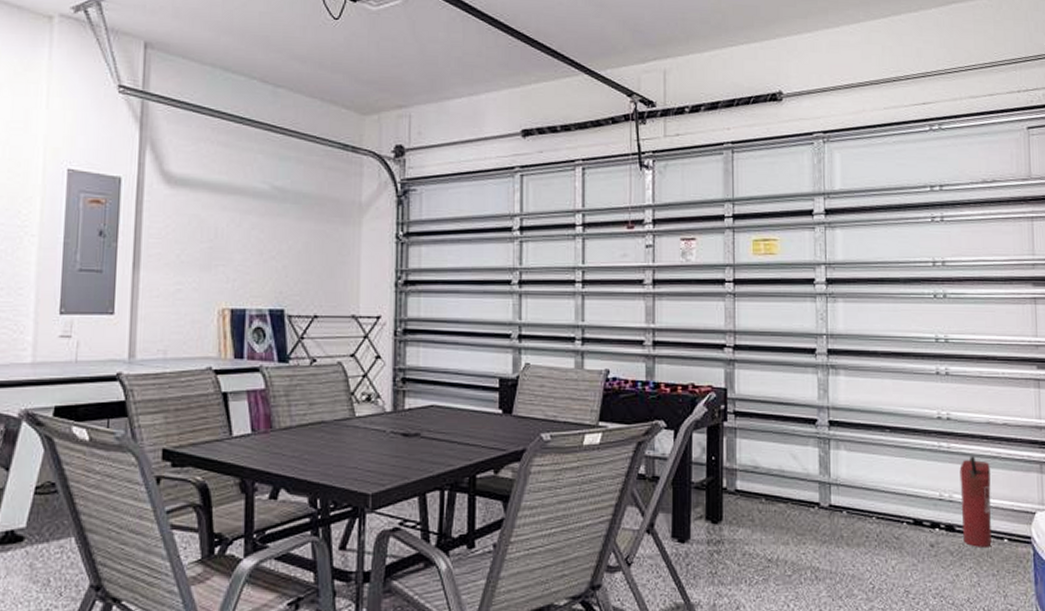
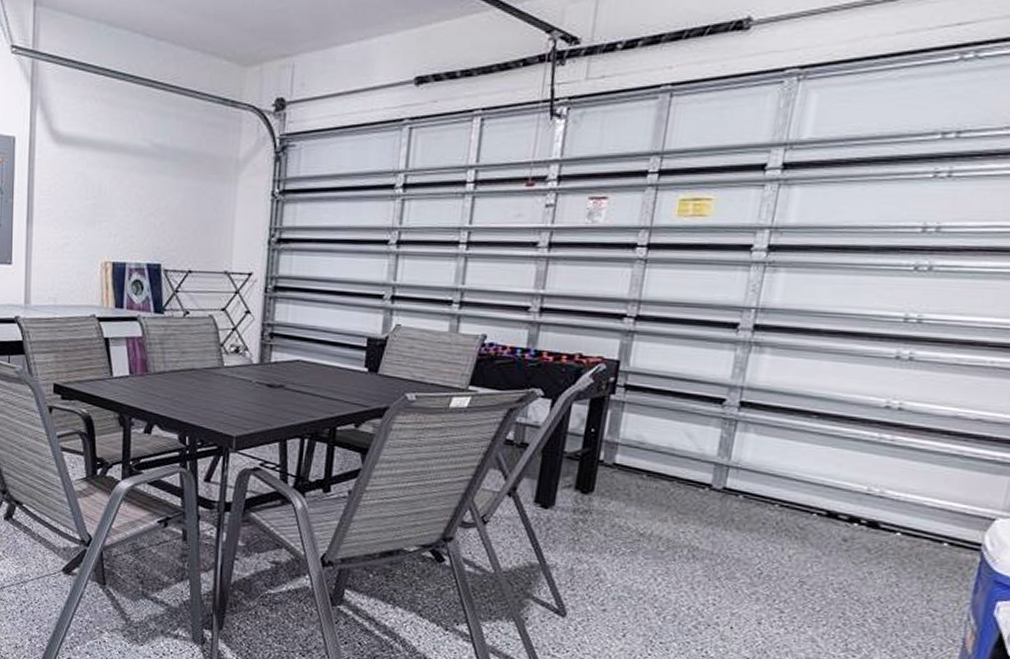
fire extinguisher: present [959,456,992,547] -> none [887,451,945,549]

